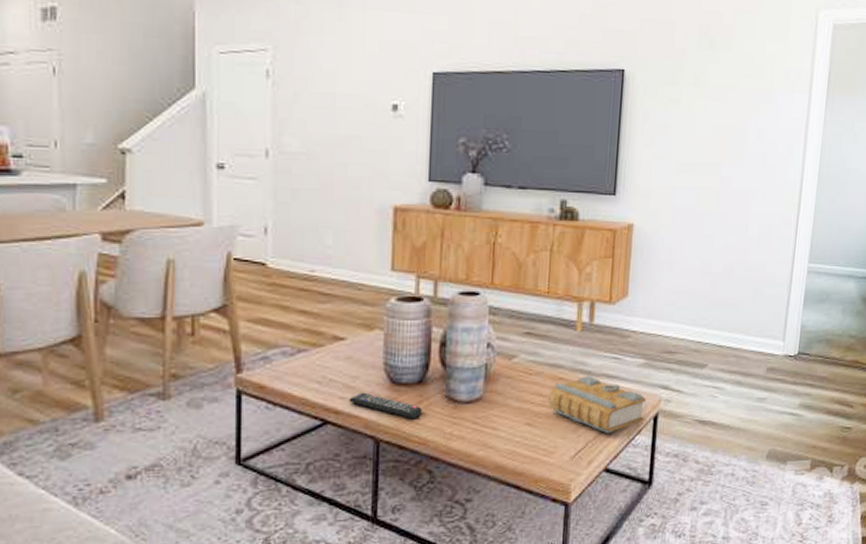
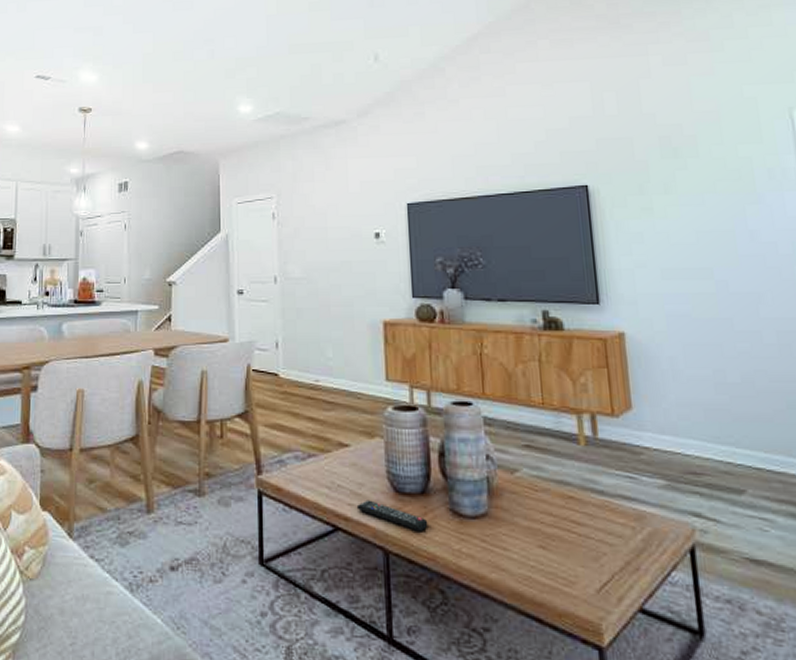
book: present [548,375,647,434] -> none [559,495,678,567]

